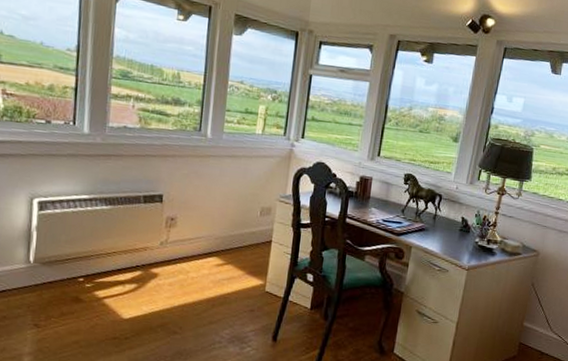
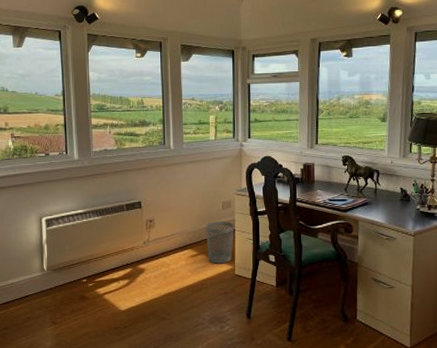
wastebasket: none [236,228,272,278] -> present [206,221,234,264]

